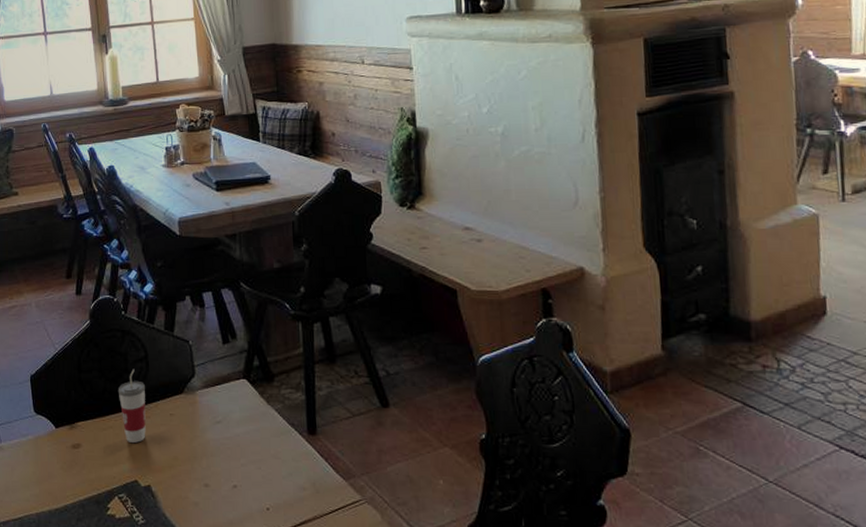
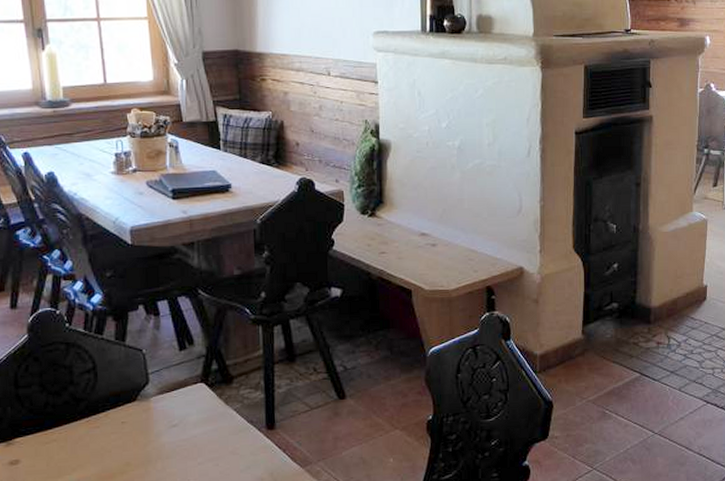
cup: present [117,369,146,443] -> none [62,380,95,453]

